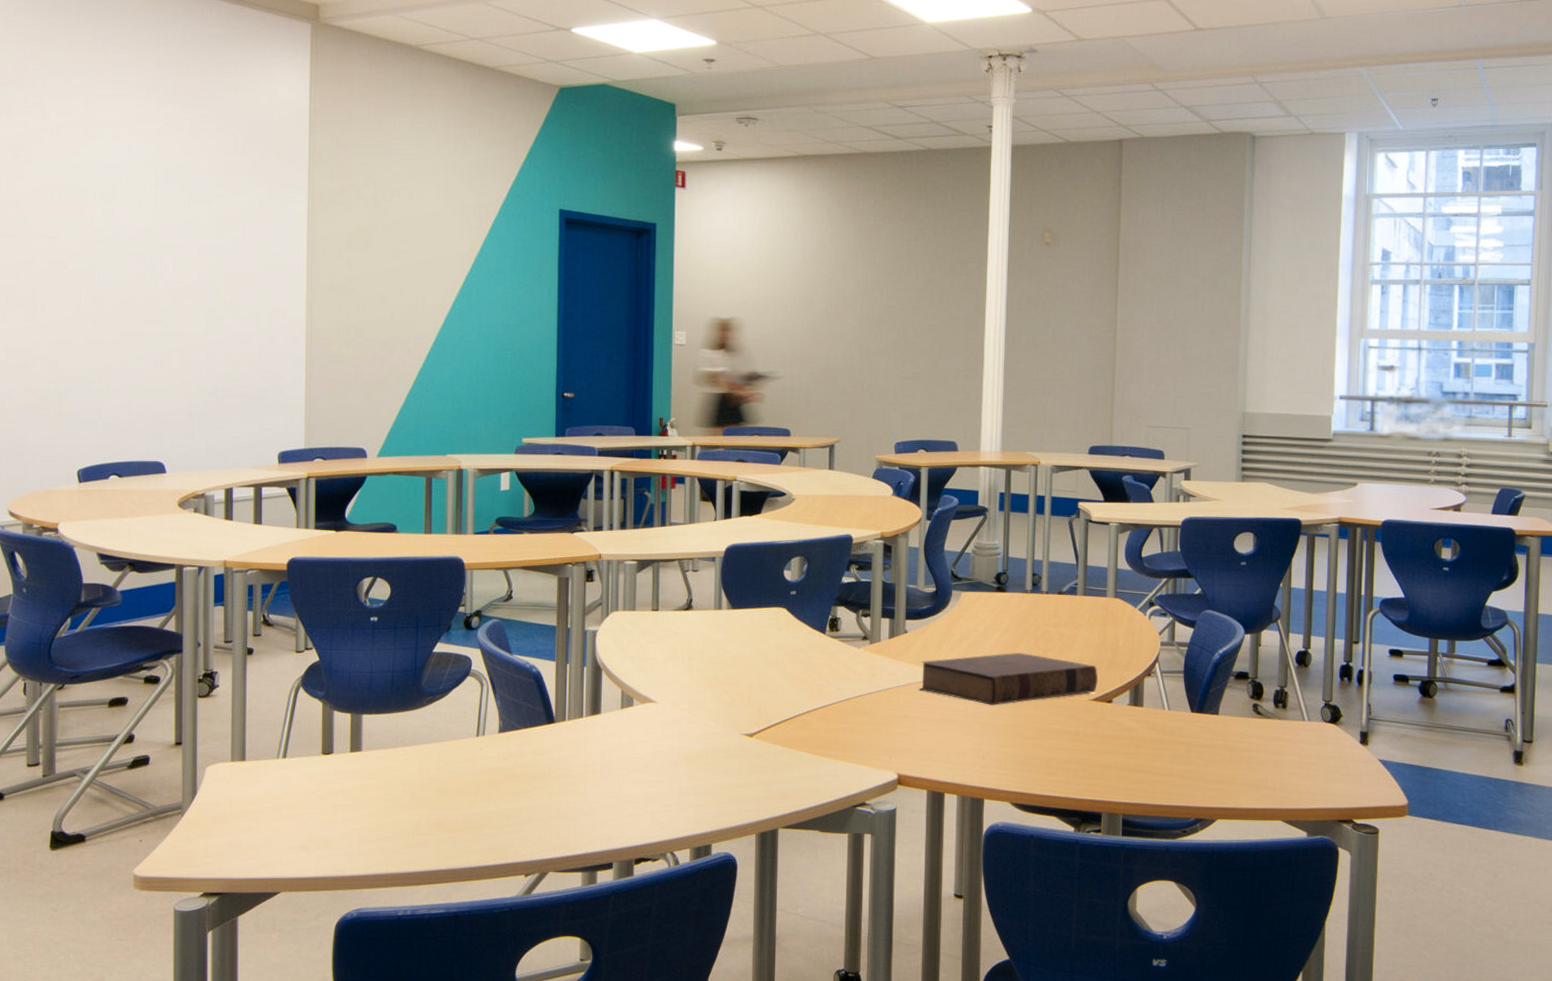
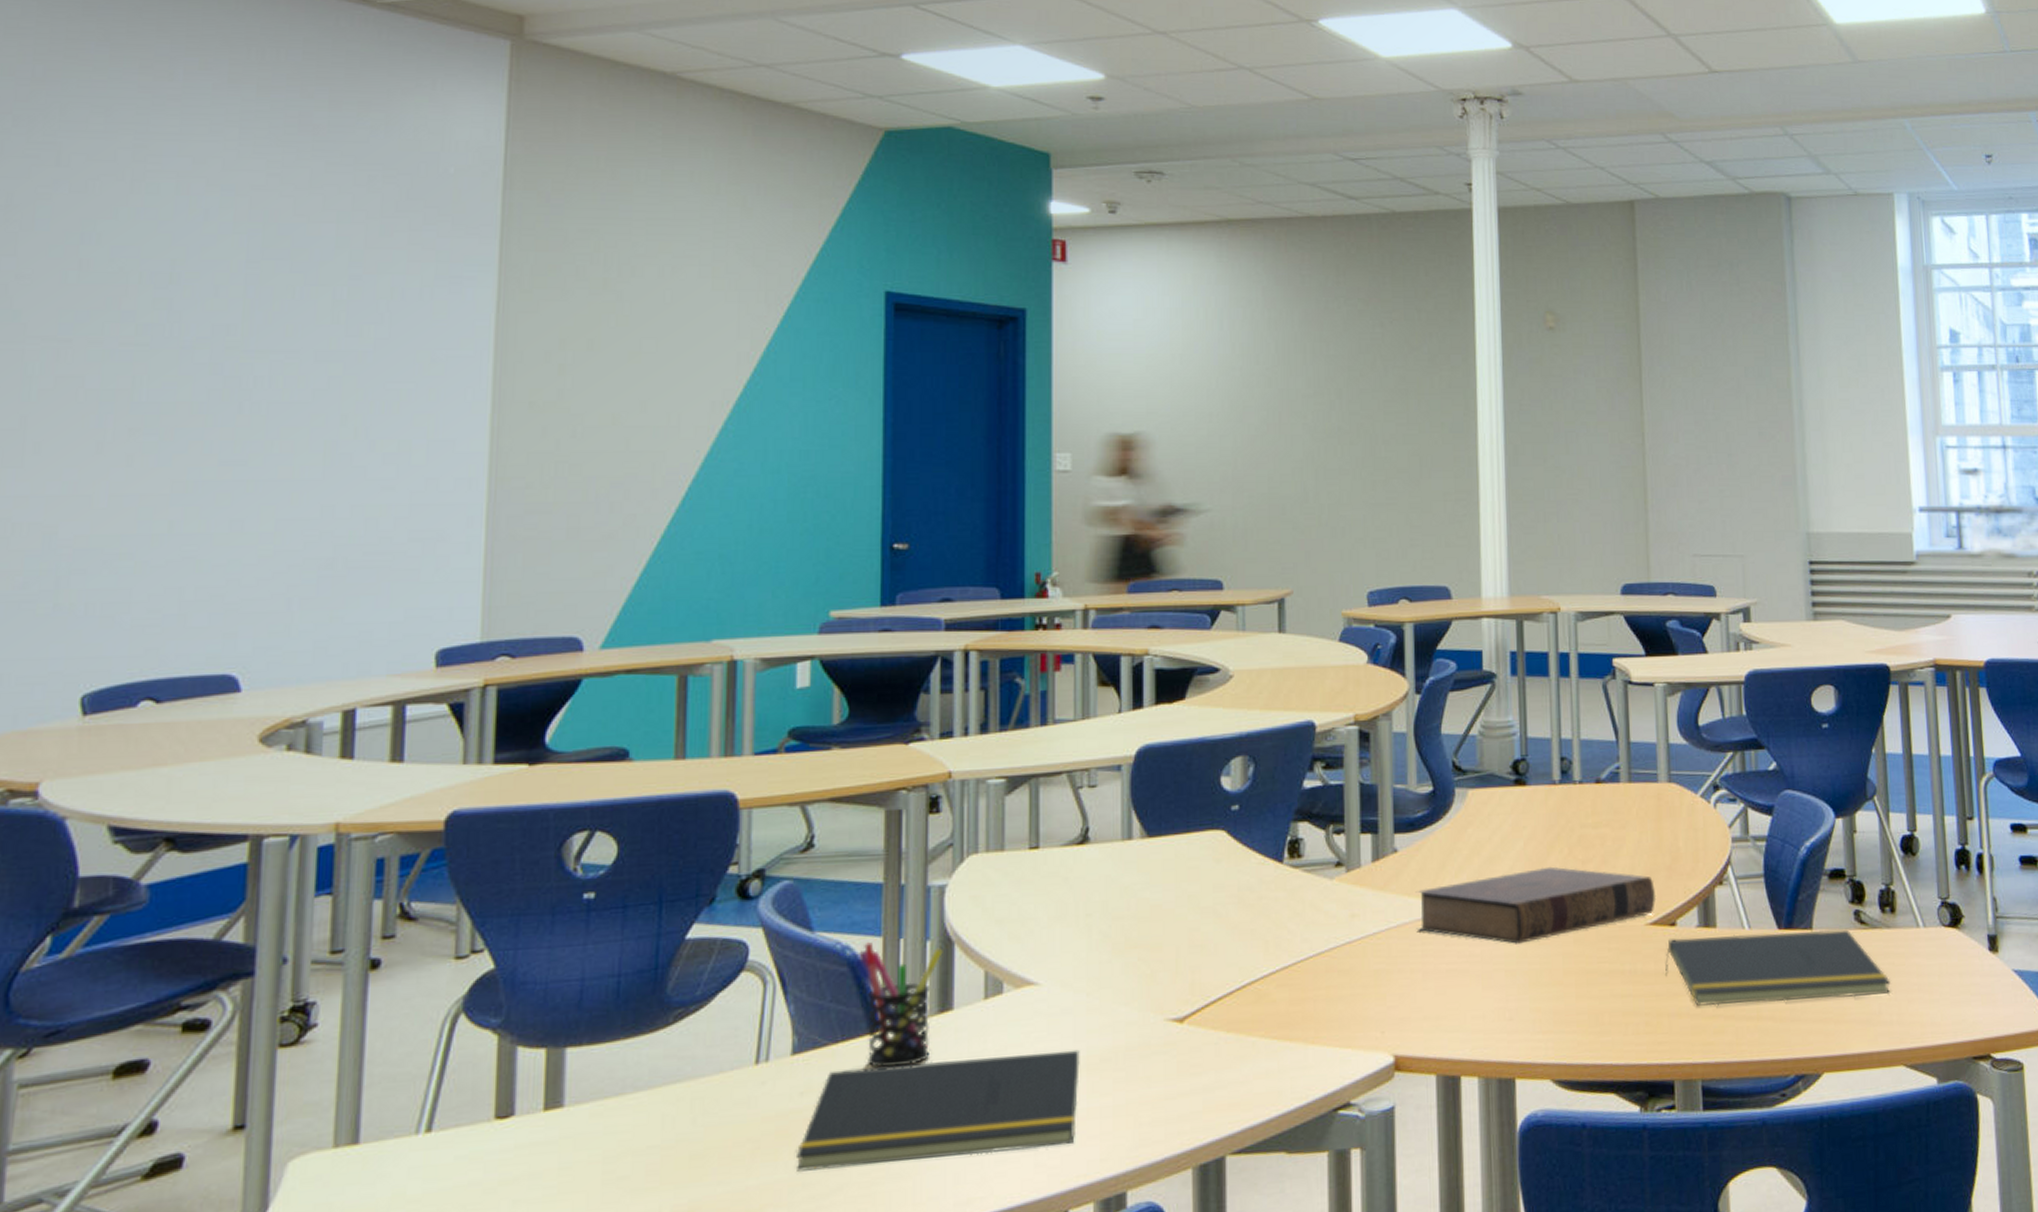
notepad: none [502,746,683,810] -> present [797,1049,1080,1173]
pen holder: none [537,664,595,748] -> present [854,942,943,1068]
notepad: none [1100,712,1277,768] -> present [1664,929,1891,1006]

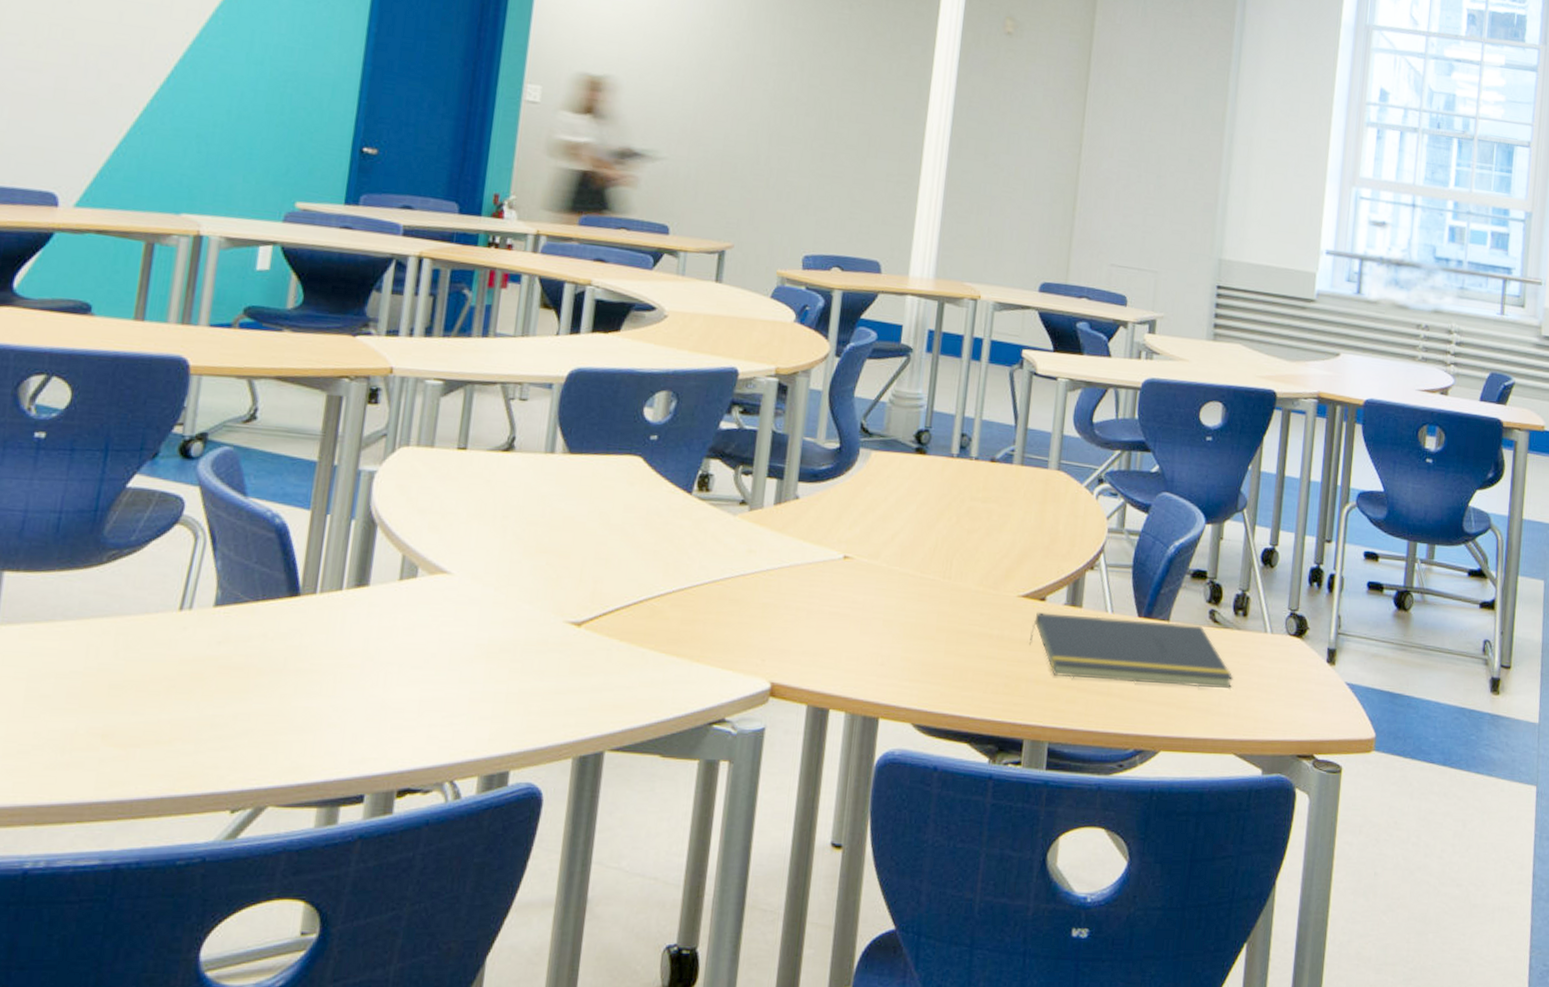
notepad: present [797,1049,1080,1173] -> none [207,626,482,723]
pen holder: present [854,942,943,1068] -> none [281,514,366,631]
book: present [1415,866,1657,944] -> none [807,531,1032,598]

